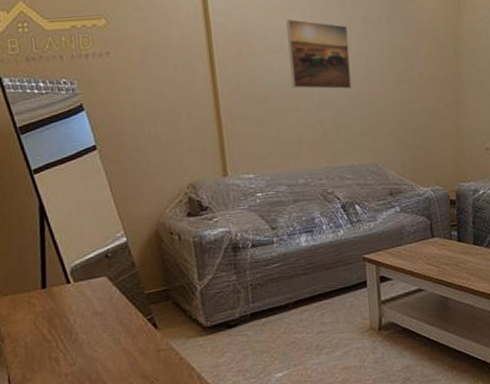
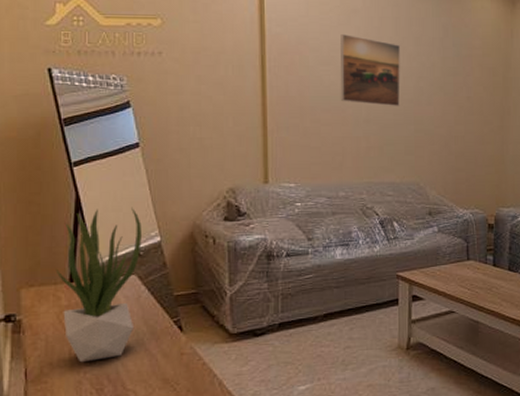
potted plant: none [27,209,110,366] -> present [55,207,142,363]

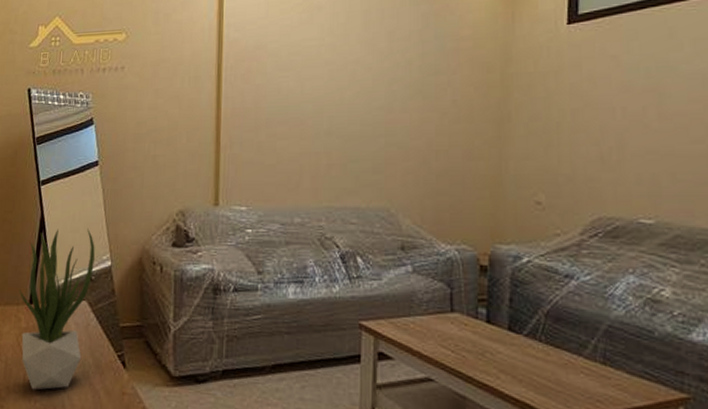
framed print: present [340,33,401,107] -> none [299,33,371,116]

